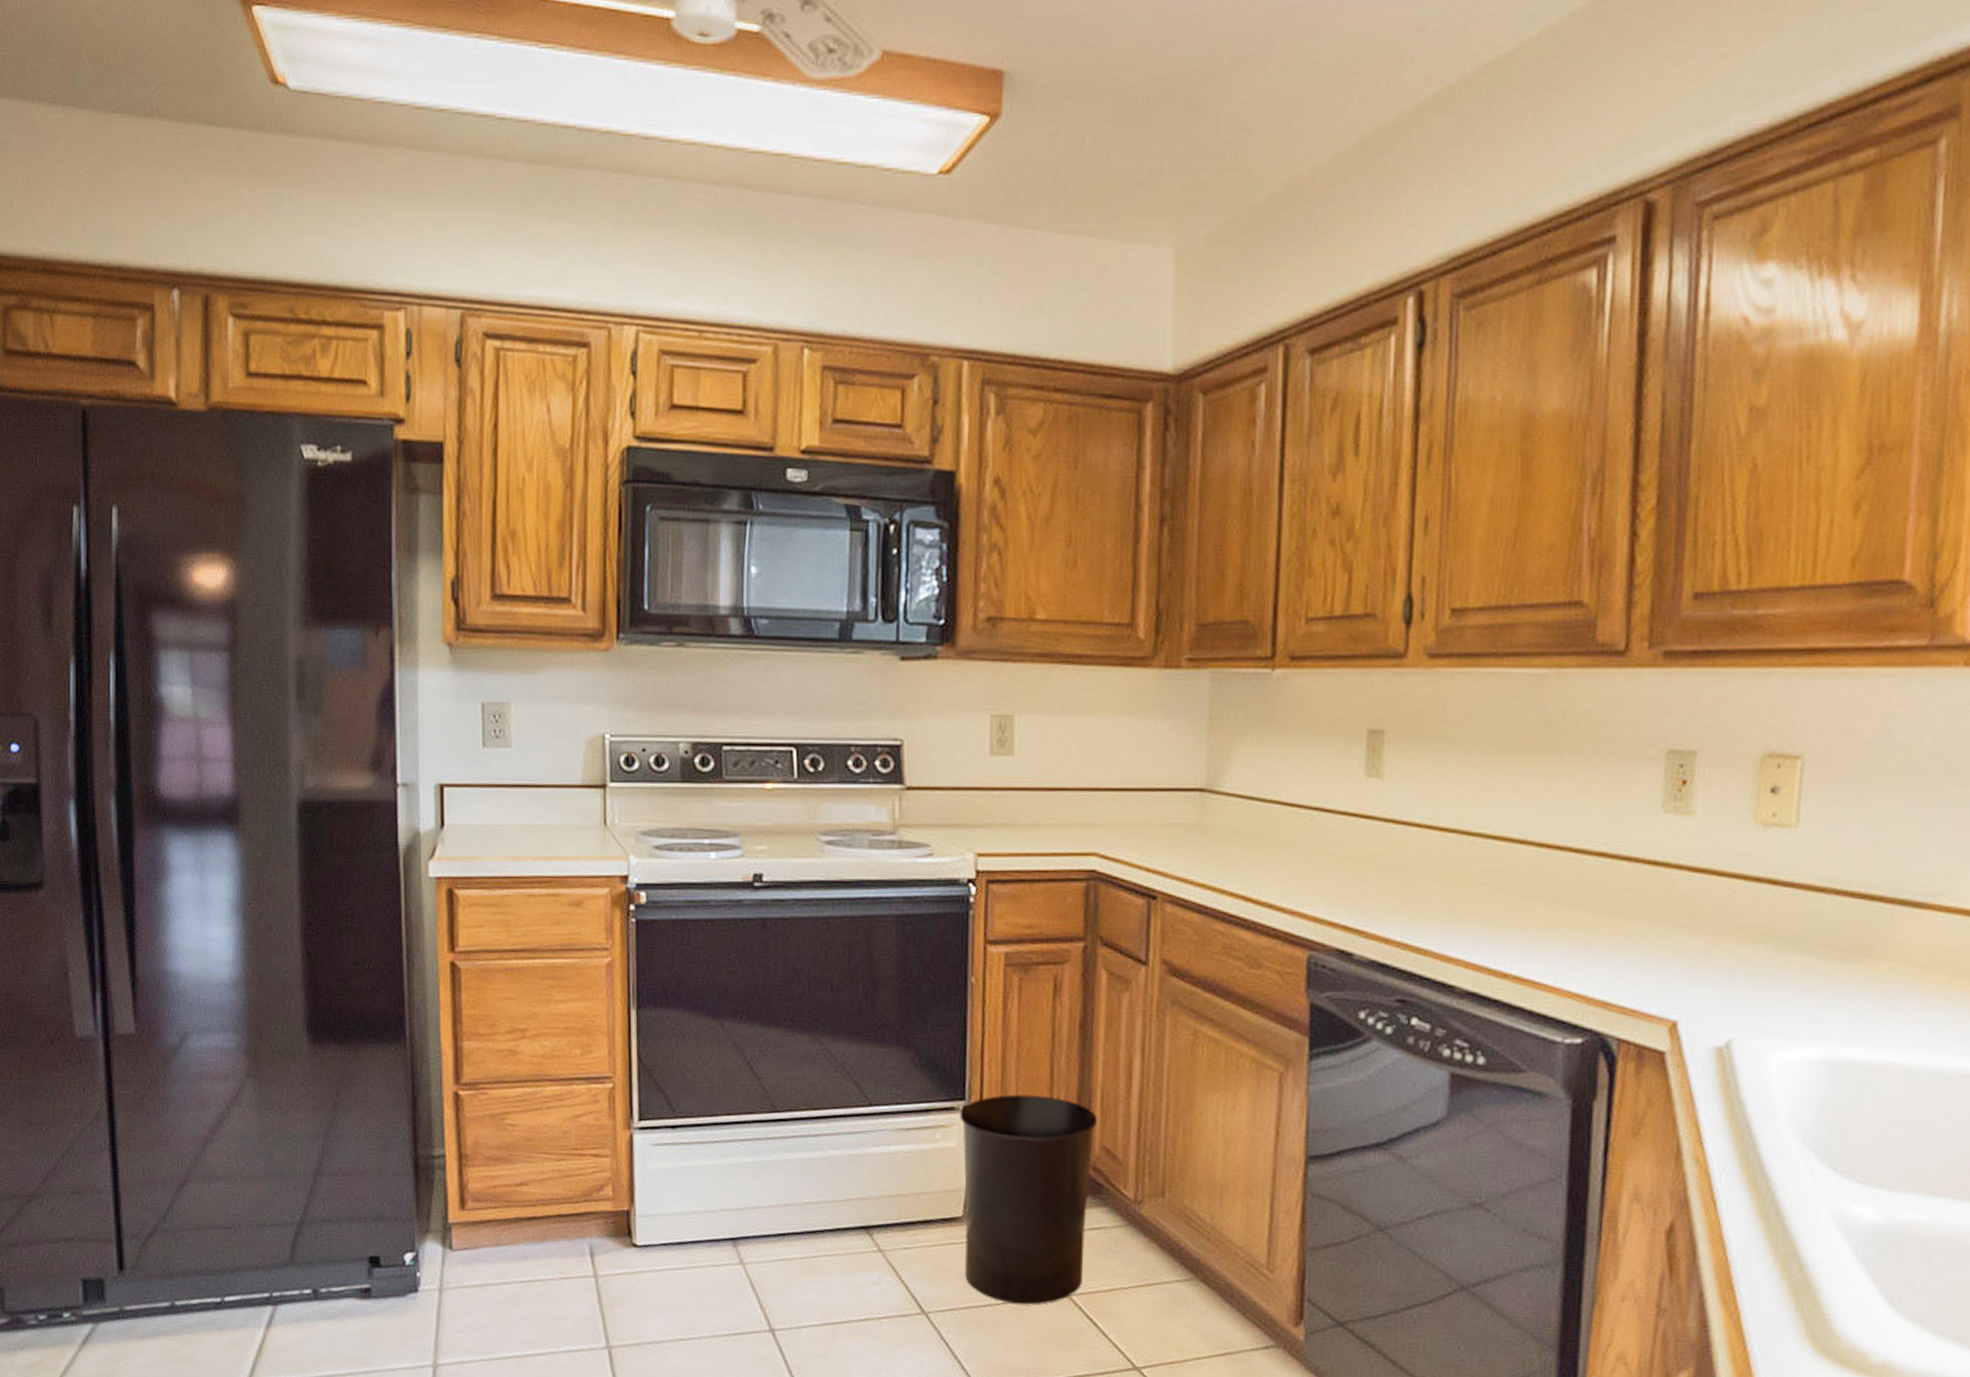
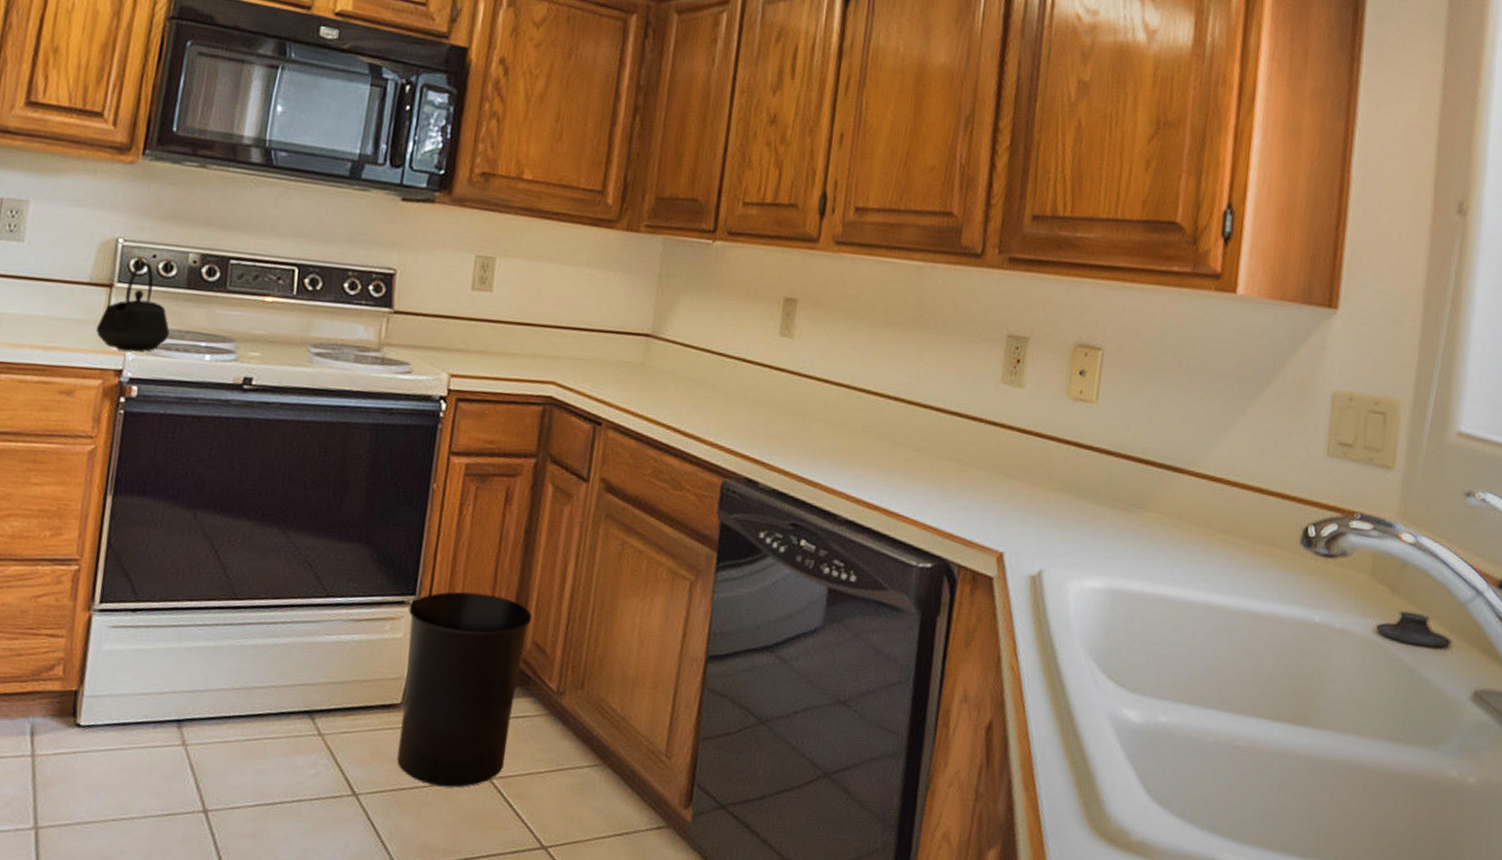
kettle: none [595,756,670,854] -> present [96,261,170,351]

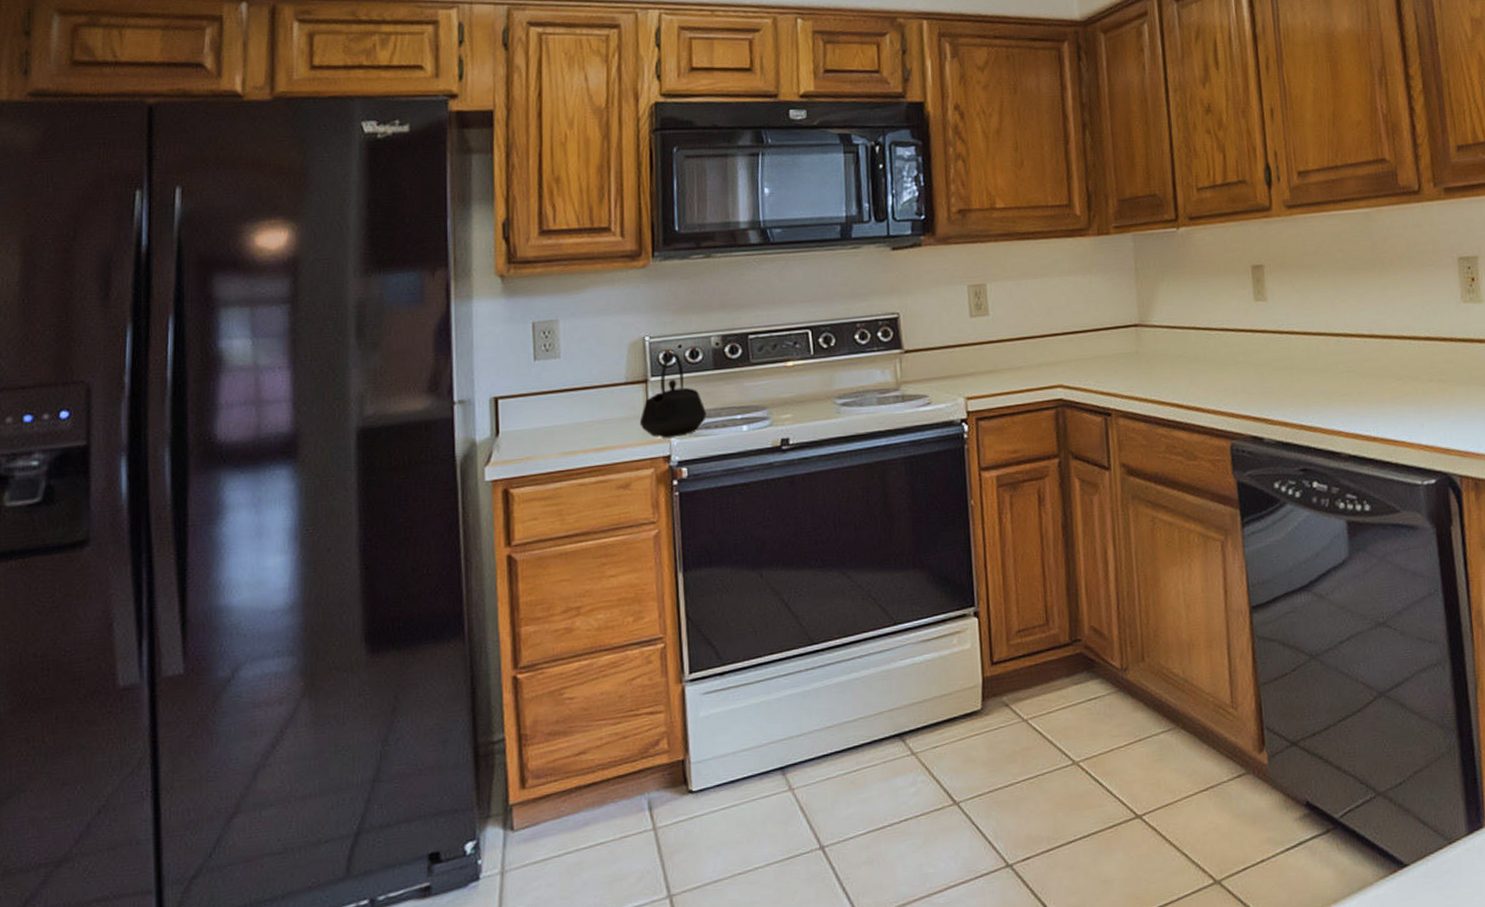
waste bin: present [397,591,532,787] -> none [971,591,1086,779]

